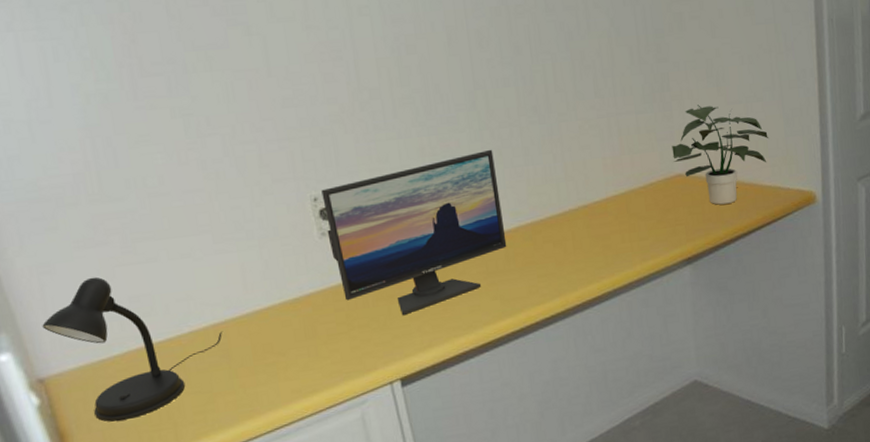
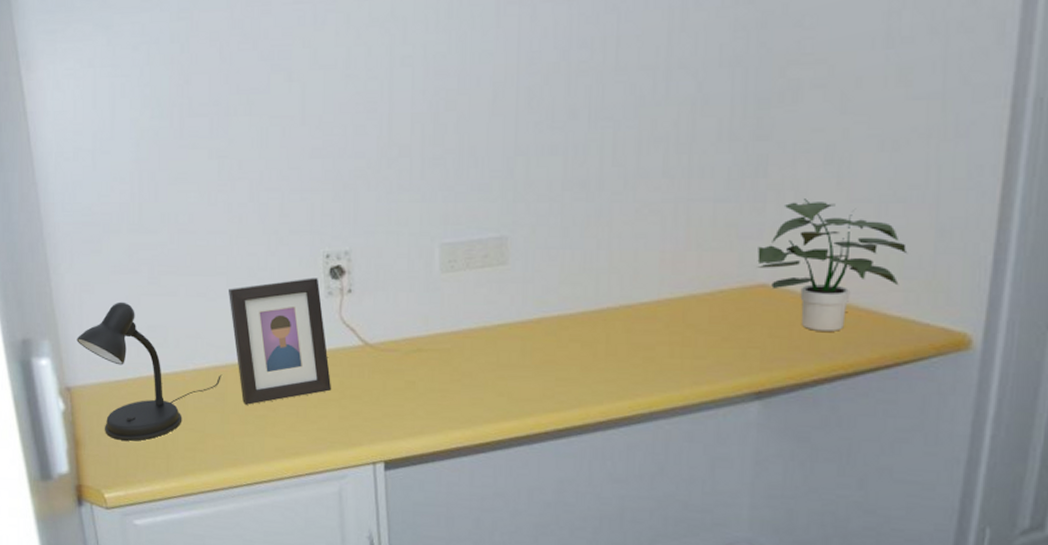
picture frame: none [216,221,339,356] -> present [229,278,331,405]
computer monitor: present [321,149,507,316] -> none [334,225,526,394]

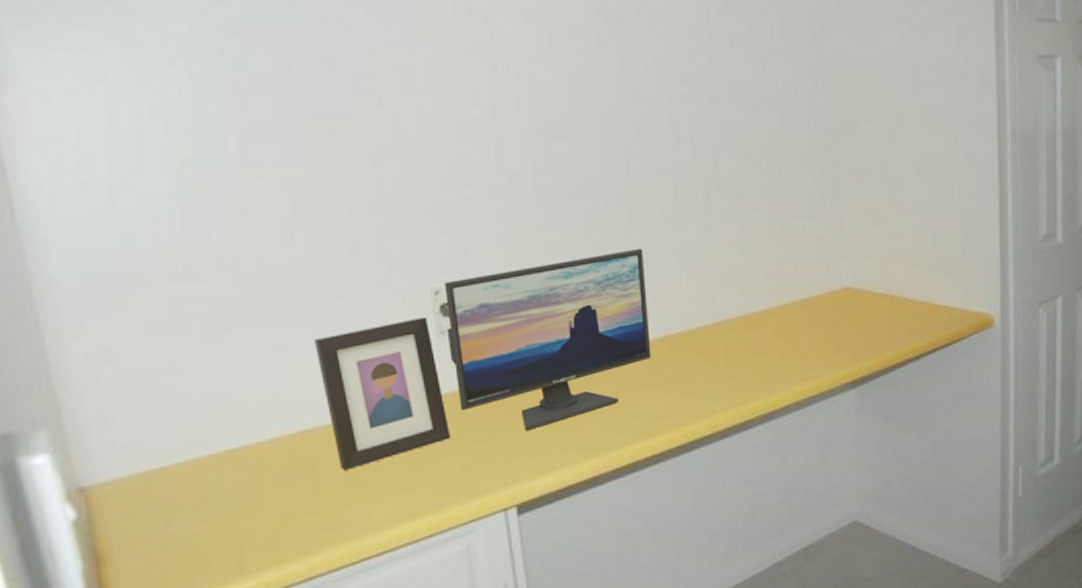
desk lamp: present [77,301,221,441] -> none [93,368,310,544]
computer monitor: none [334,225,526,394] -> present [445,248,652,432]
potted plant: present [757,199,908,332] -> none [840,213,946,324]

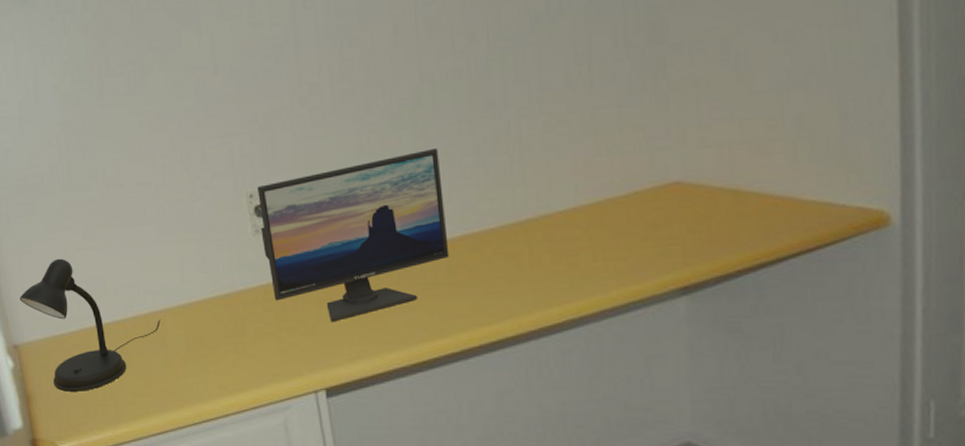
desk lamp: none [93,368,310,544] -> present [19,258,161,392]
picture frame: present [315,317,450,470] -> none [160,217,267,346]

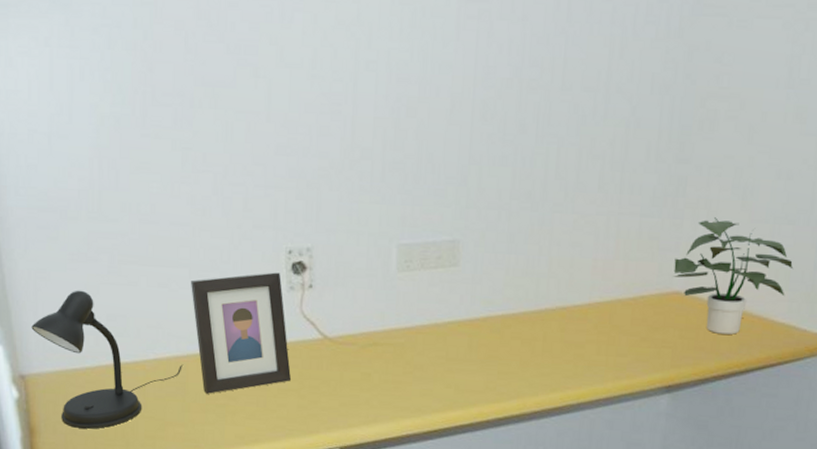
picture frame: none [160,217,267,346] -> present [191,272,291,394]
computer monitor: present [257,147,450,323] -> none [295,229,476,385]
potted plant: none [666,95,815,222] -> present [673,217,794,335]

